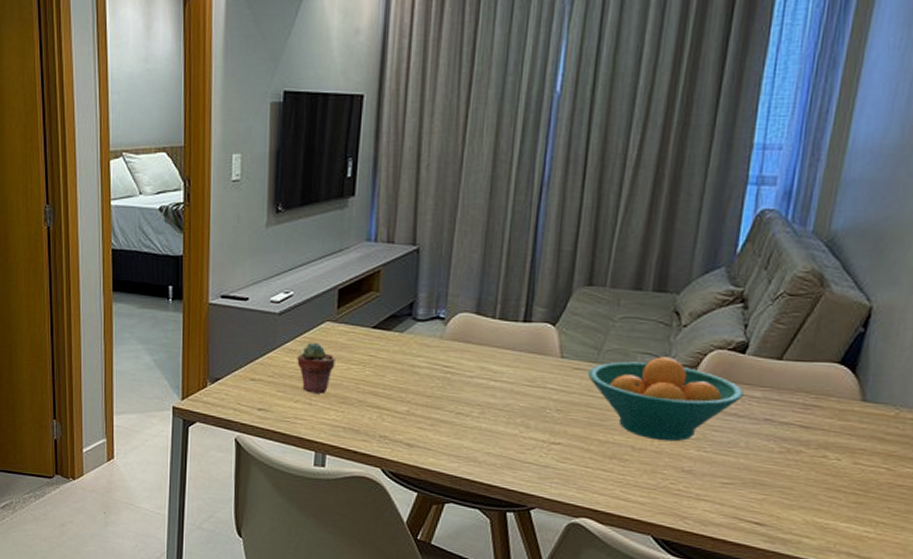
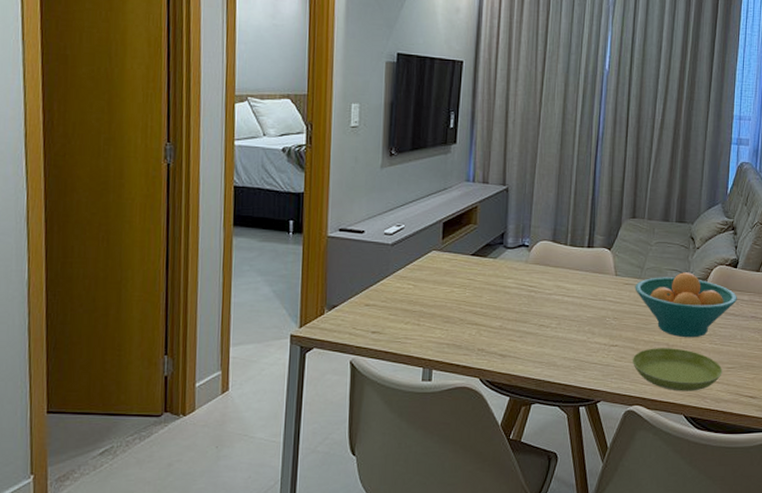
potted succulent: present [297,342,336,394] -> none [407,269,441,315]
saucer: none [580,450,714,509] -> present [632,348,723,391]

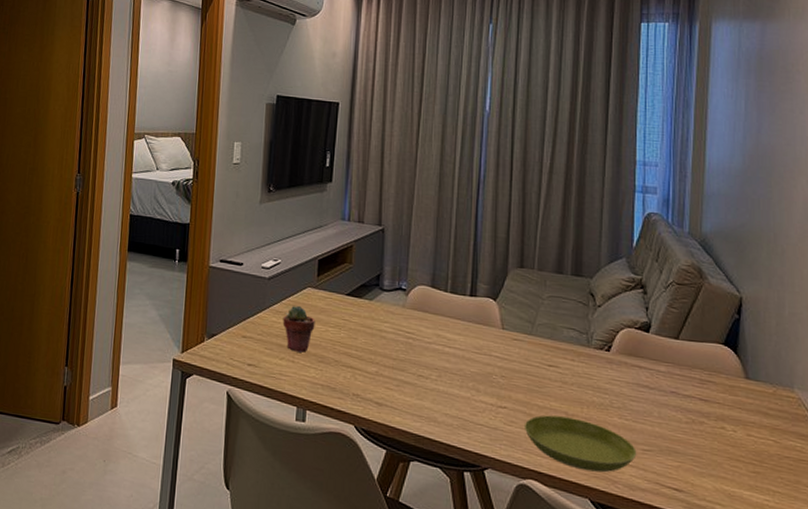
potted succulent: none [407,269,441,315] -> present [282,305,315,353]
fruit bowl: present [635,272,737,338] -> none [525,332,651,410]

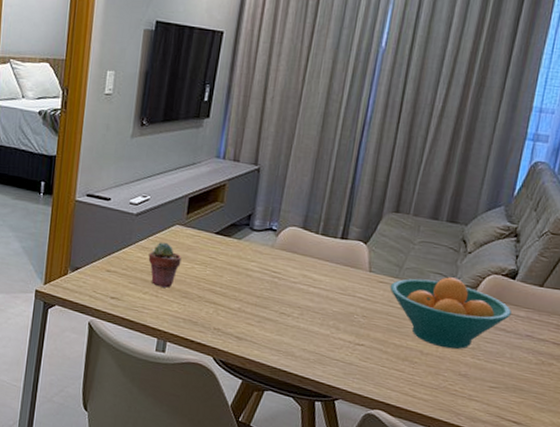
saucer: present [524,415,637,473] -> none [378,353,484,406]
fruit bowl: none [525,332,651,410] -> present [389,277,512,350]

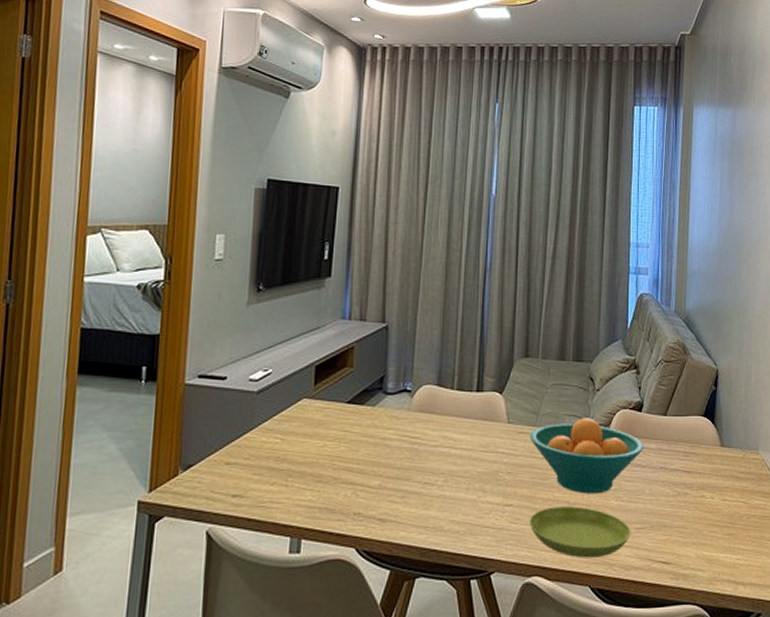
potted succulent: present [148,242,182,288] -> none [274,420,312,474]
saucer: none [378,353,484,406] -> present [529,506,631,558]

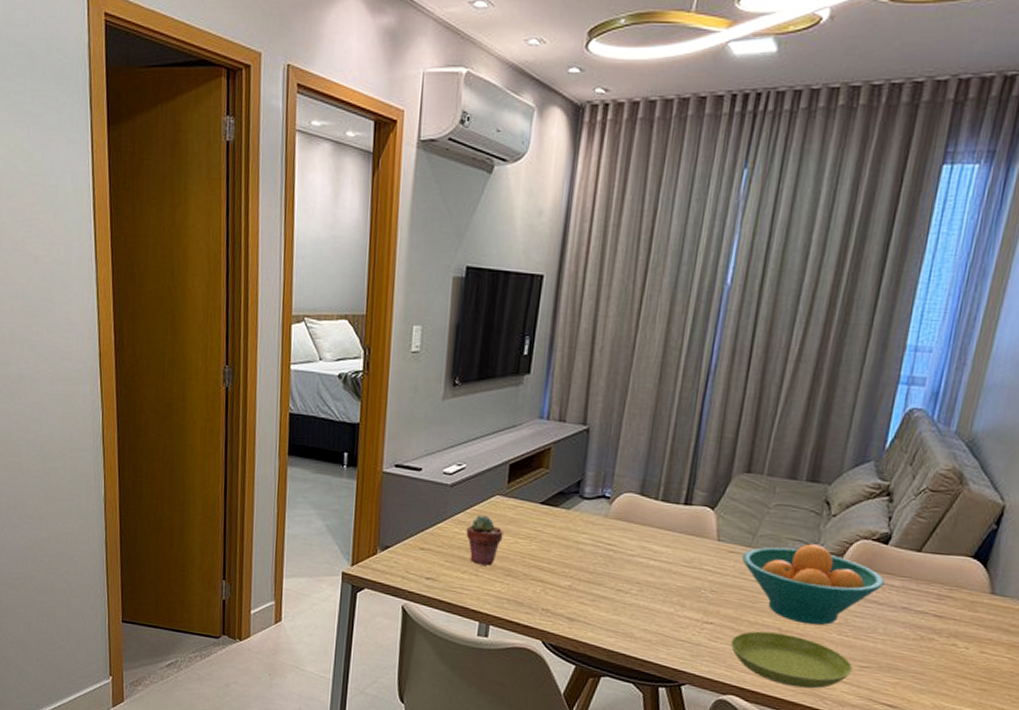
potted succulent: none [274,420,312,474] -> present [466,515,504,566]

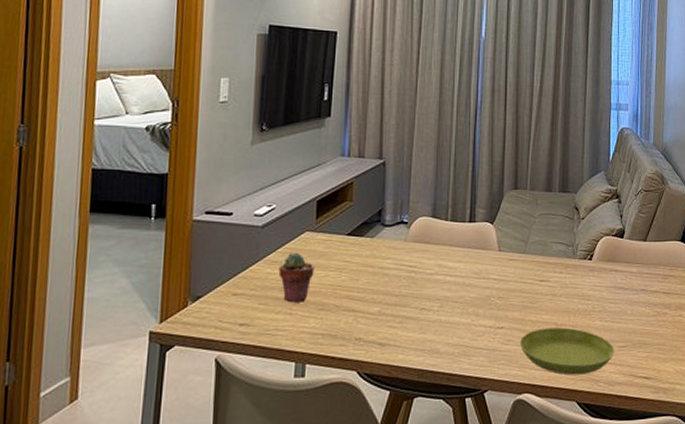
fruit bowl: present [741,544,884,626] -> none [519,245,625,316]

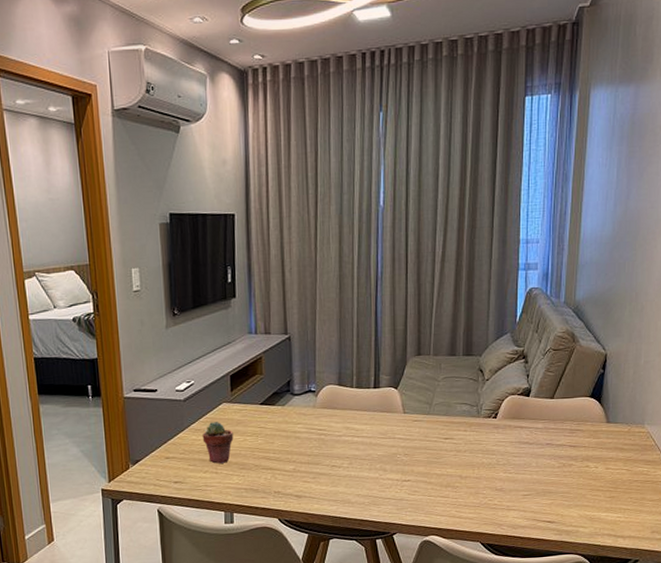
saucer: present [519,327,615,376] -> none [425,479,518,520]

